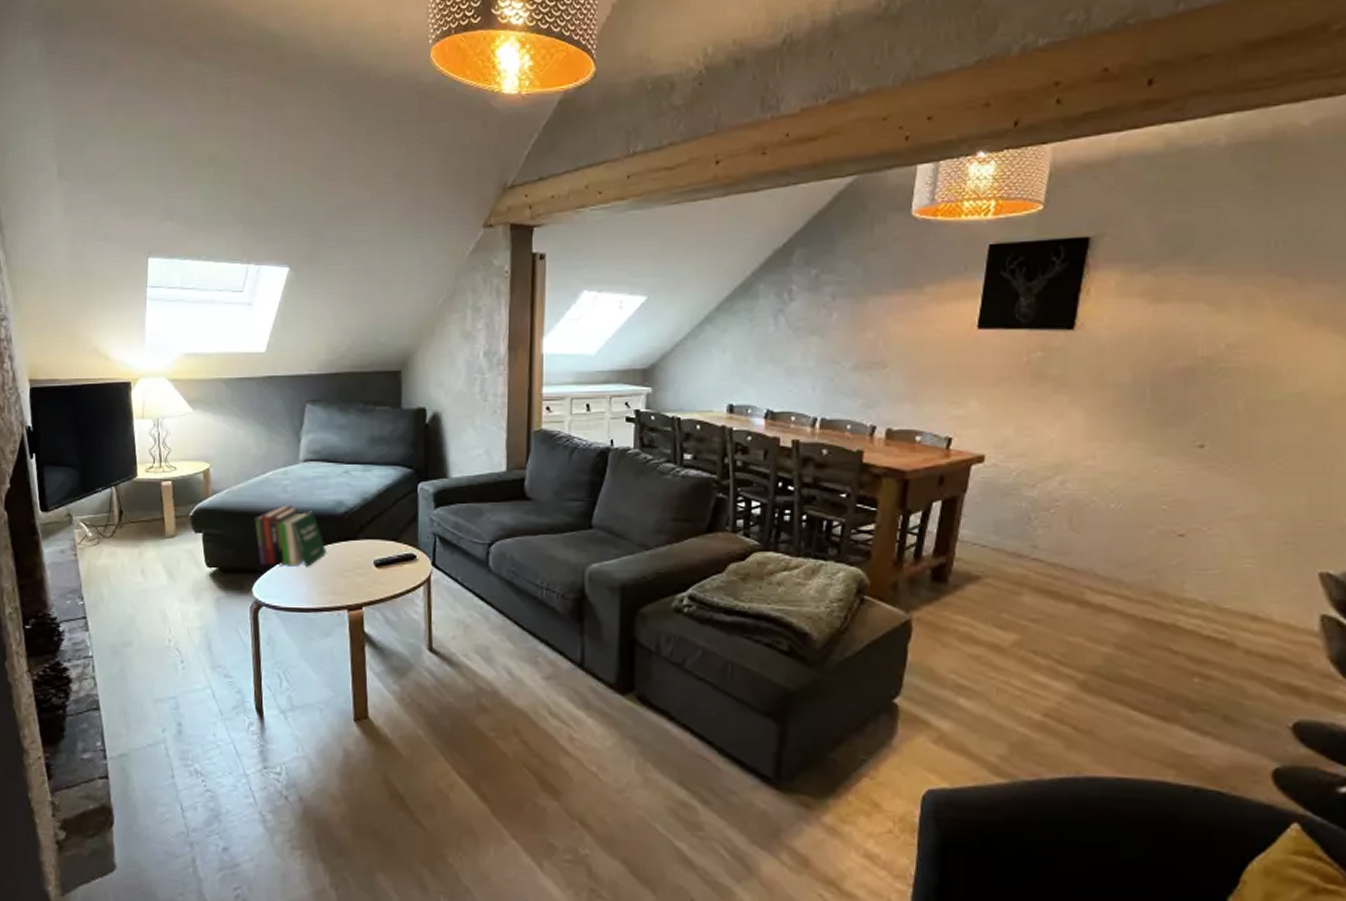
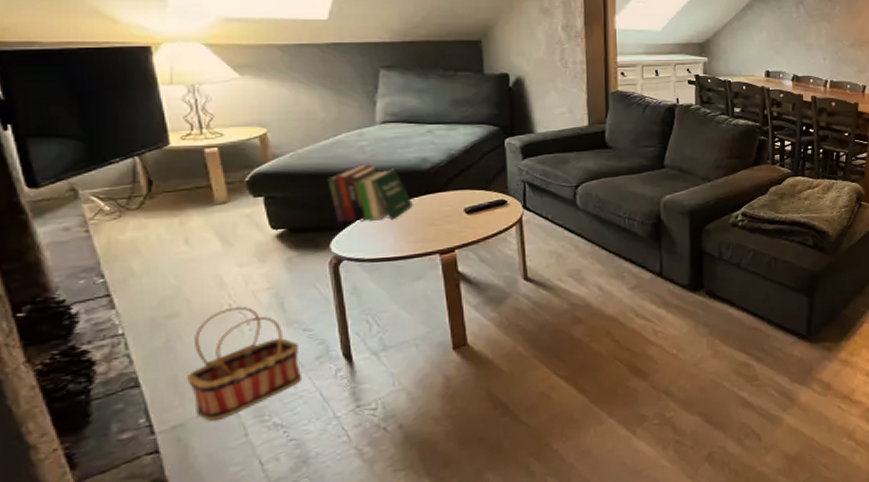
basket: none [133,642,220,756] -> present [187,306,301,421]

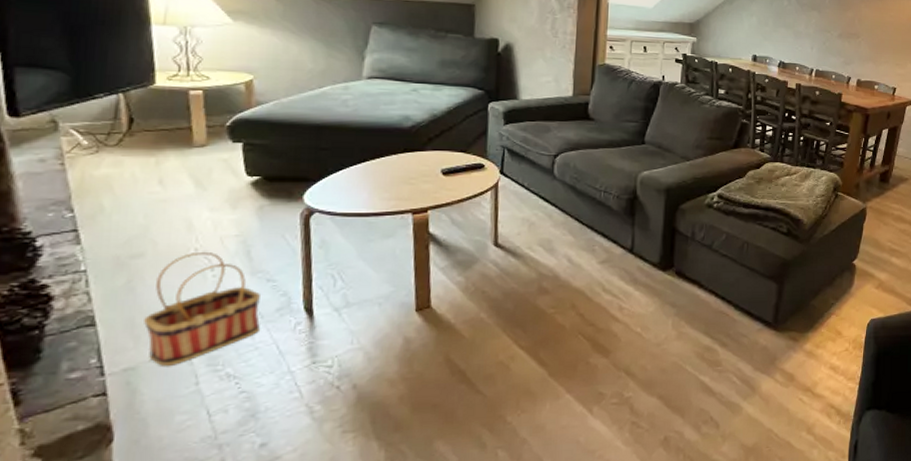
books: present [327,164,414,223] -> none [307,117,392,175]

